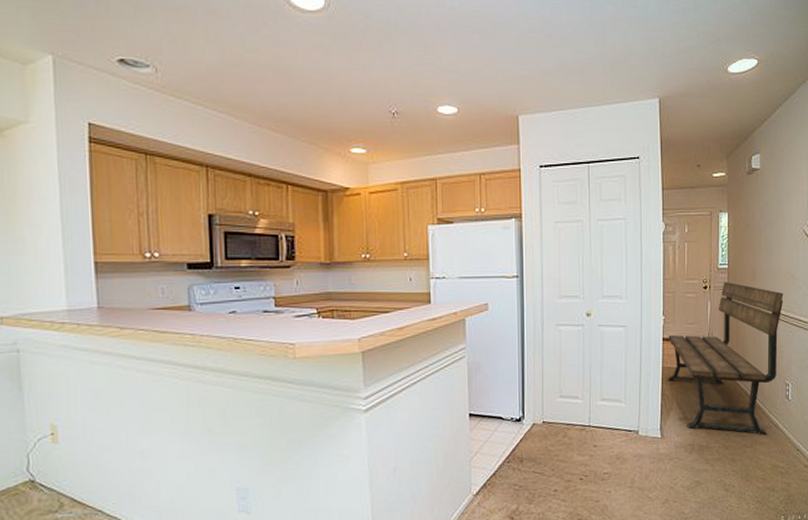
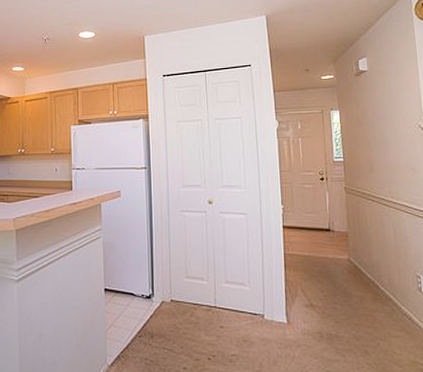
bench: present [668,282,784,436] -> none [288,174,406,329]

